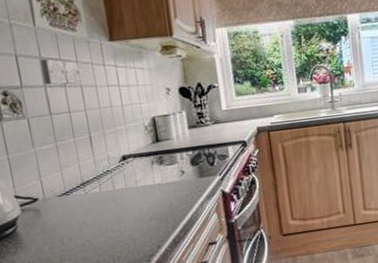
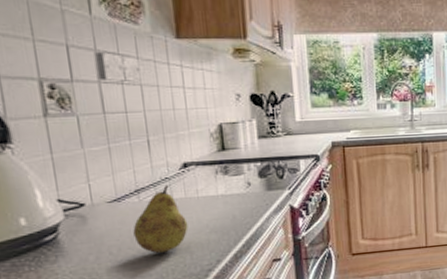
fruit: none [81,177,130,241] -> present [133,185,188,253]

